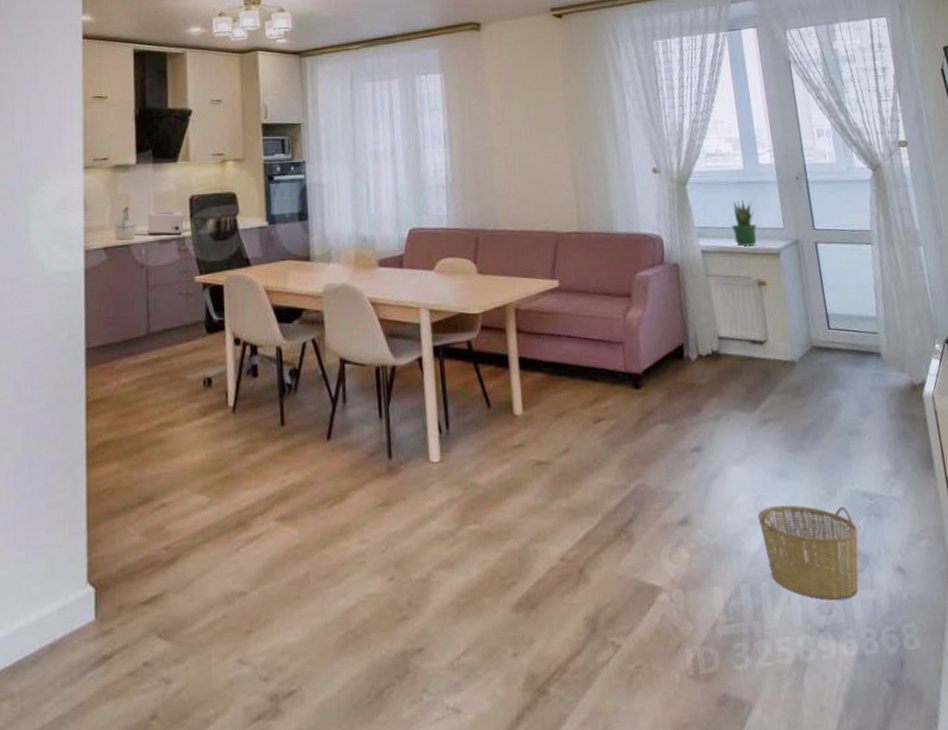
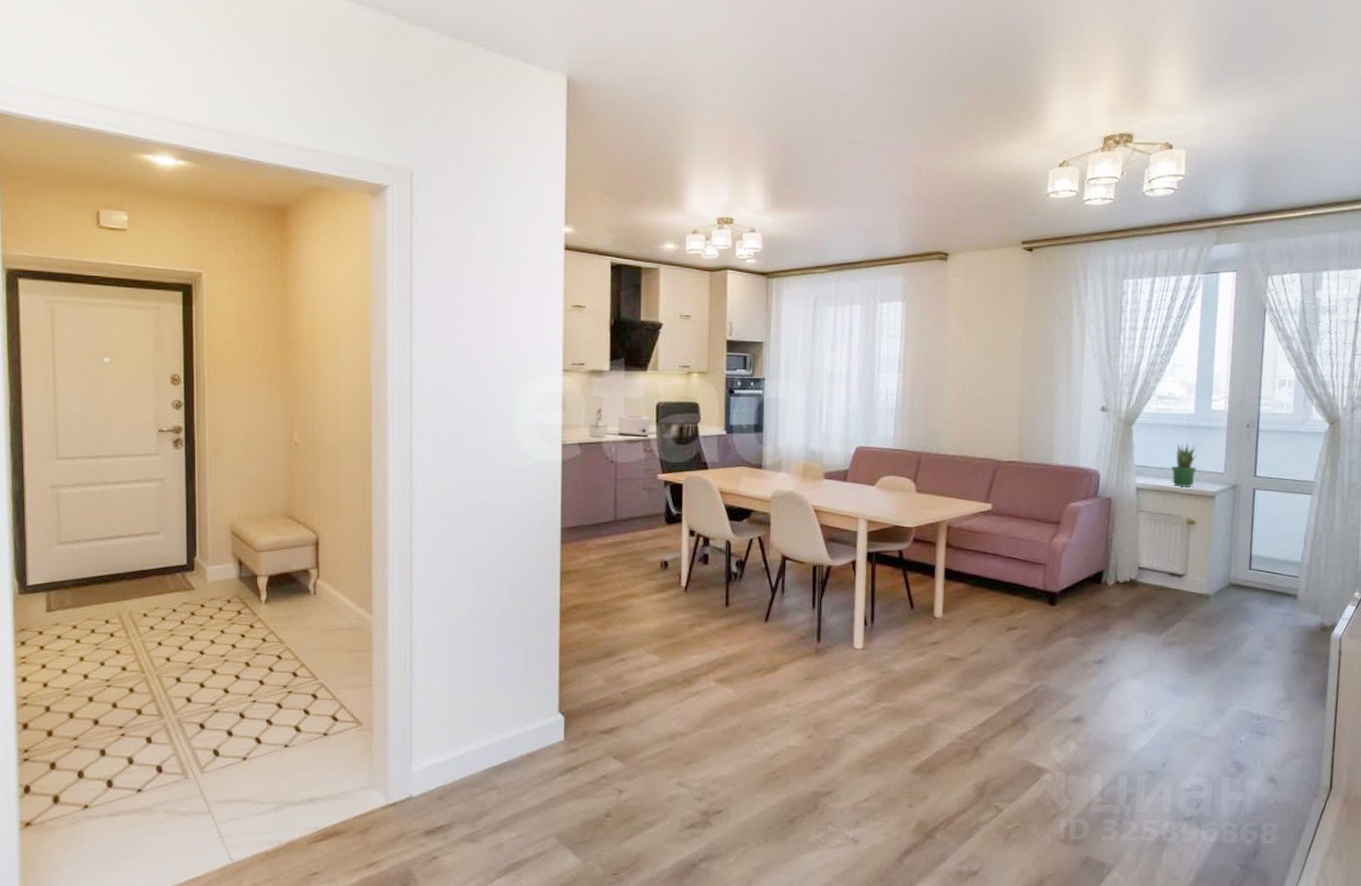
basket: present [757,505,859,600] -> none [1146,716,1239,797]

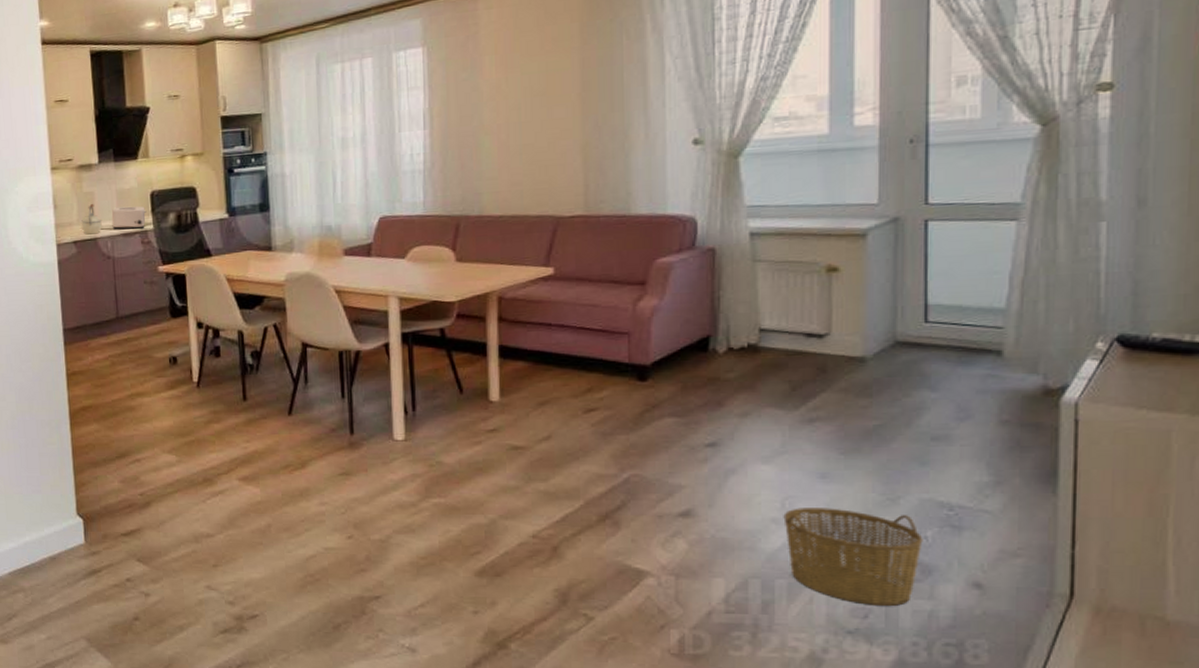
basket: none [1146,716,1239,797] -> present [783,508,923,606]
planter: present [1171,444,1198,487] -> none [799,173,837,227]

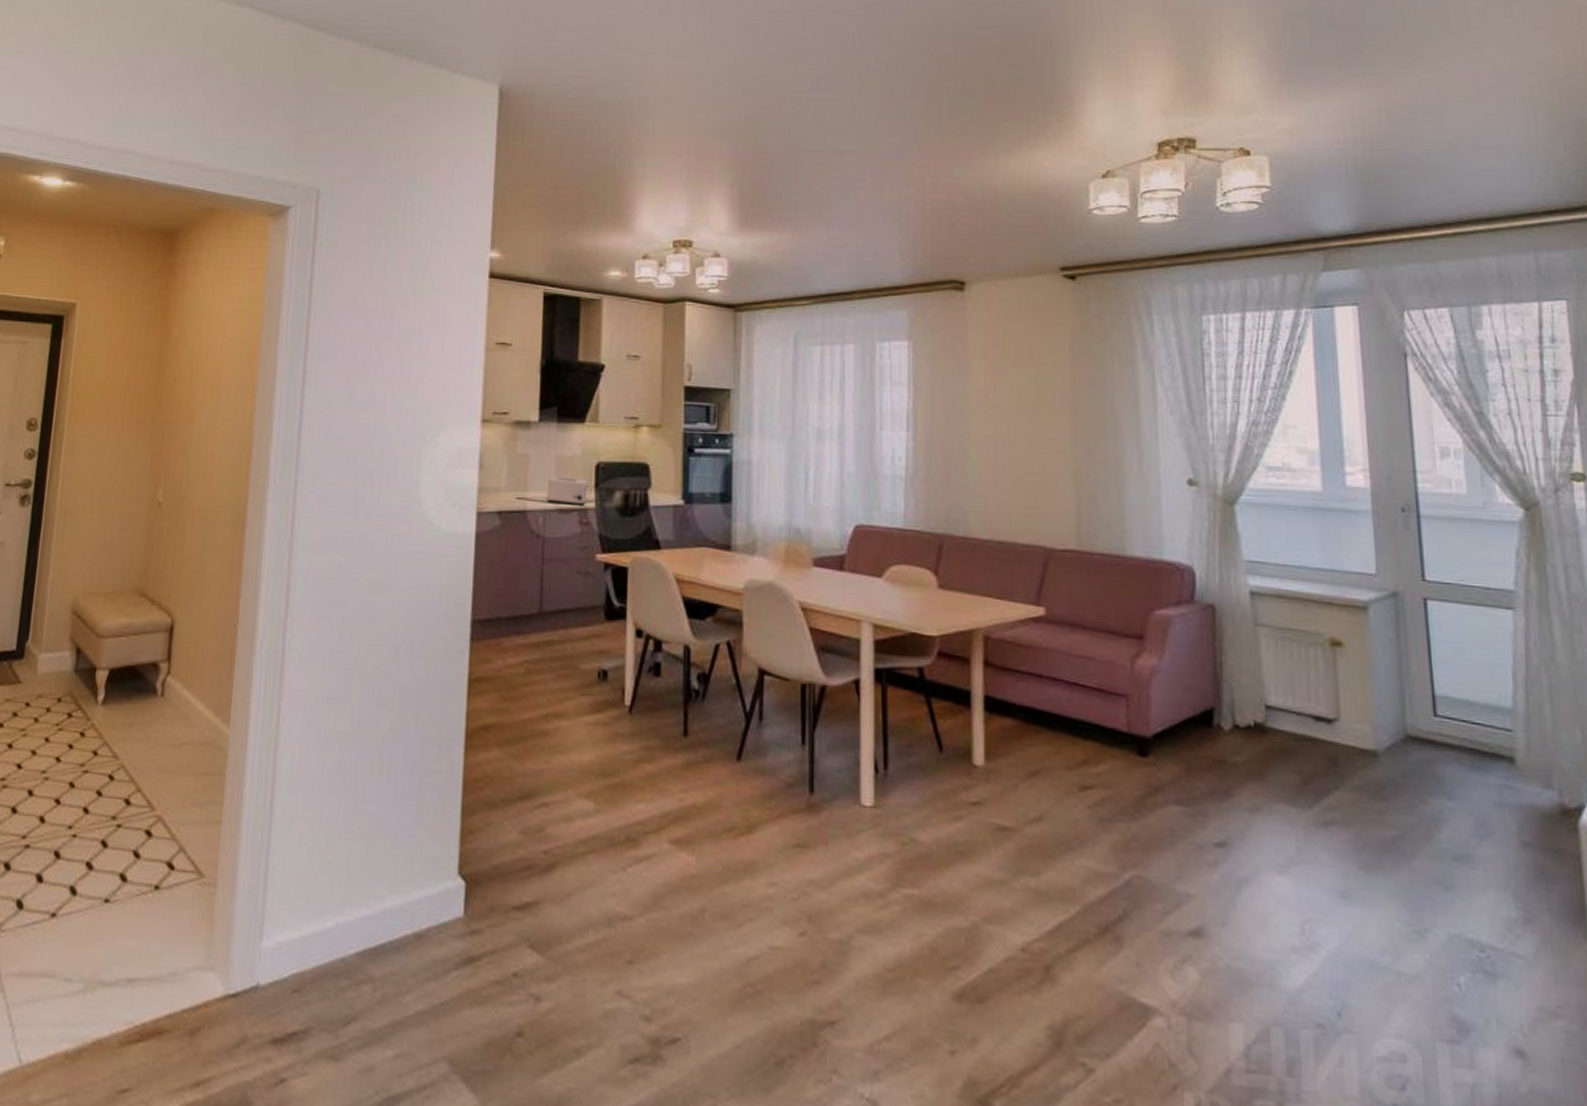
kettle: present [81,204,103,235] -> none [509,469,536,506]
basket: present [783,508,923,606] -> none [1304,935,1457,1075]

